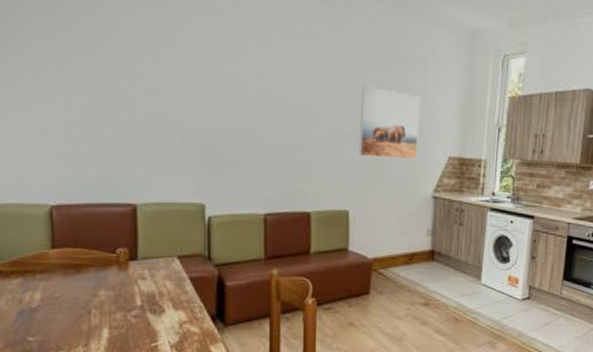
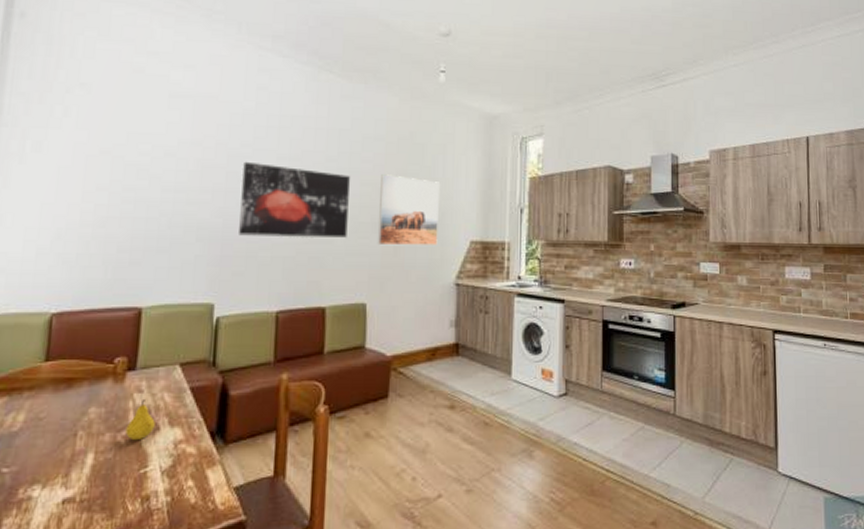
fruit: none [134,286,160,320] -> present [125,400,155,441]
wall art: none [223,65,332,148] -> present [239,161,351,238]

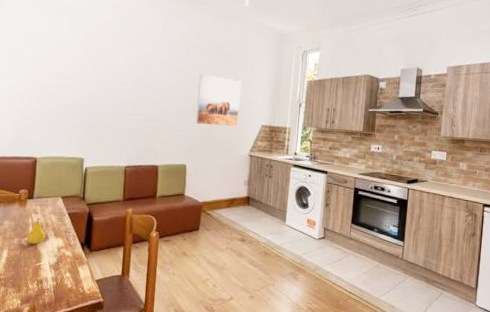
wall art: present [239,161,351,238] -> none [101,60,179,118]

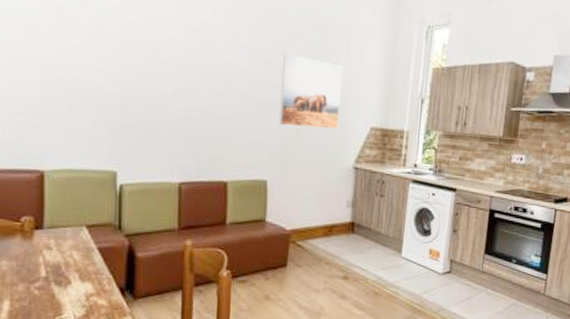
fruit: present [27,219,46,245] -> none [38,256,66,292]

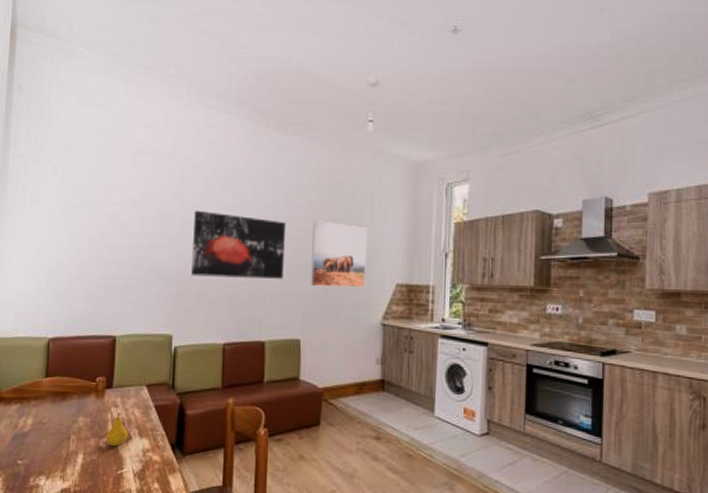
fruit: none [38,256,66,292] -> present [106,413,128,447]
wall art: none [138,29,253,116] -> present [191,210,287,279]

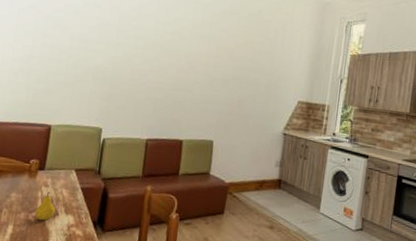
wall art: present [191,210,287,279] -> none [123,22,210,89]
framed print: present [310,221,367,287] -> none [225,42,278,102]

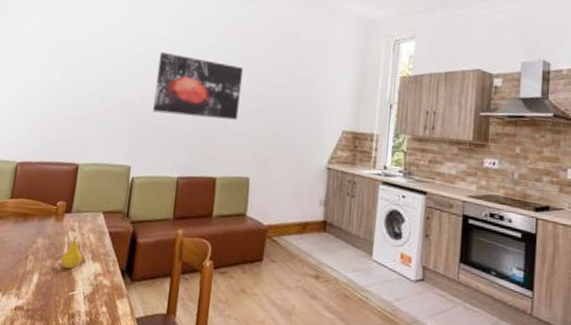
wall art: none [123,22,210,89] -> present [153,51,244,120]

